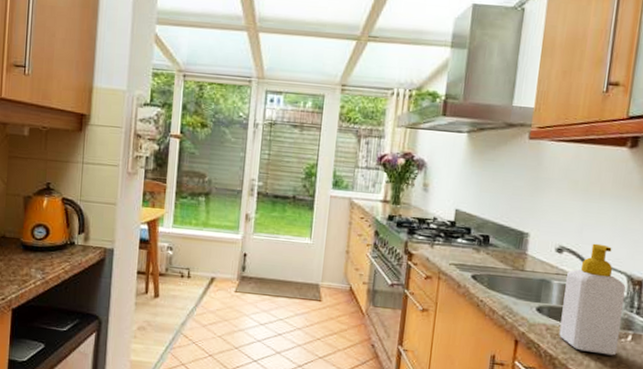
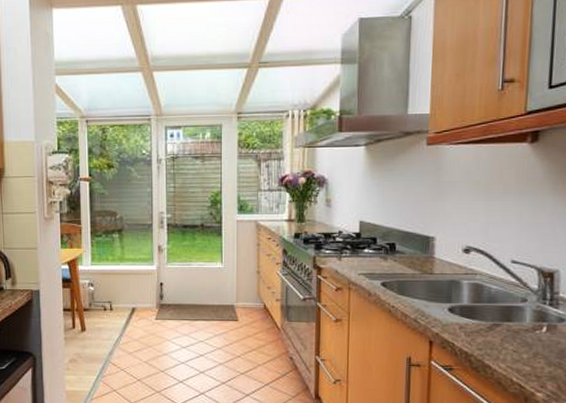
soap bottle: present [559,243,626,356] -> none [473,240,537,348]

